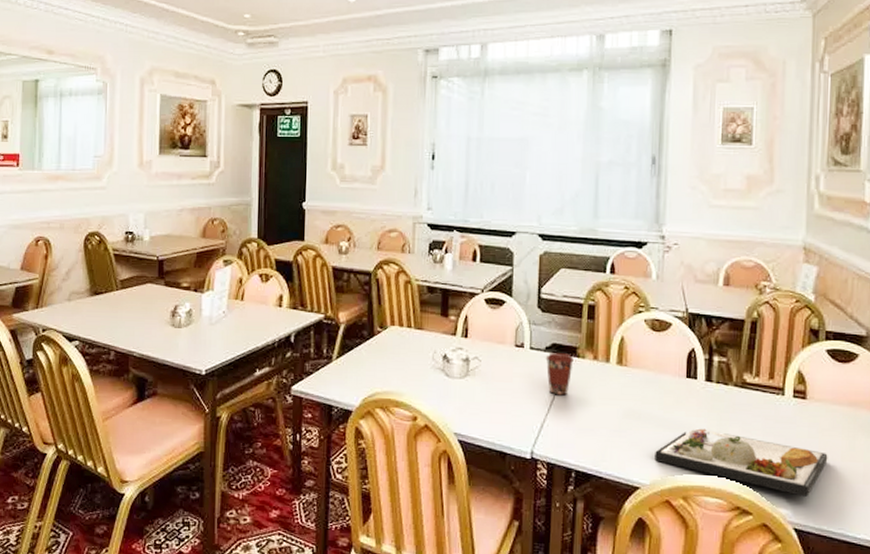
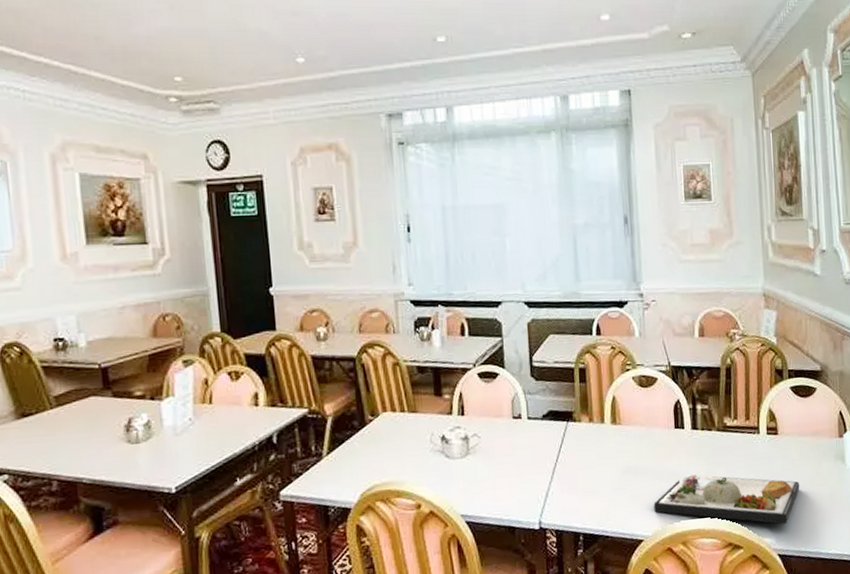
coffee cup: present [545,353,574,396] -> none [543,419,571,462]

